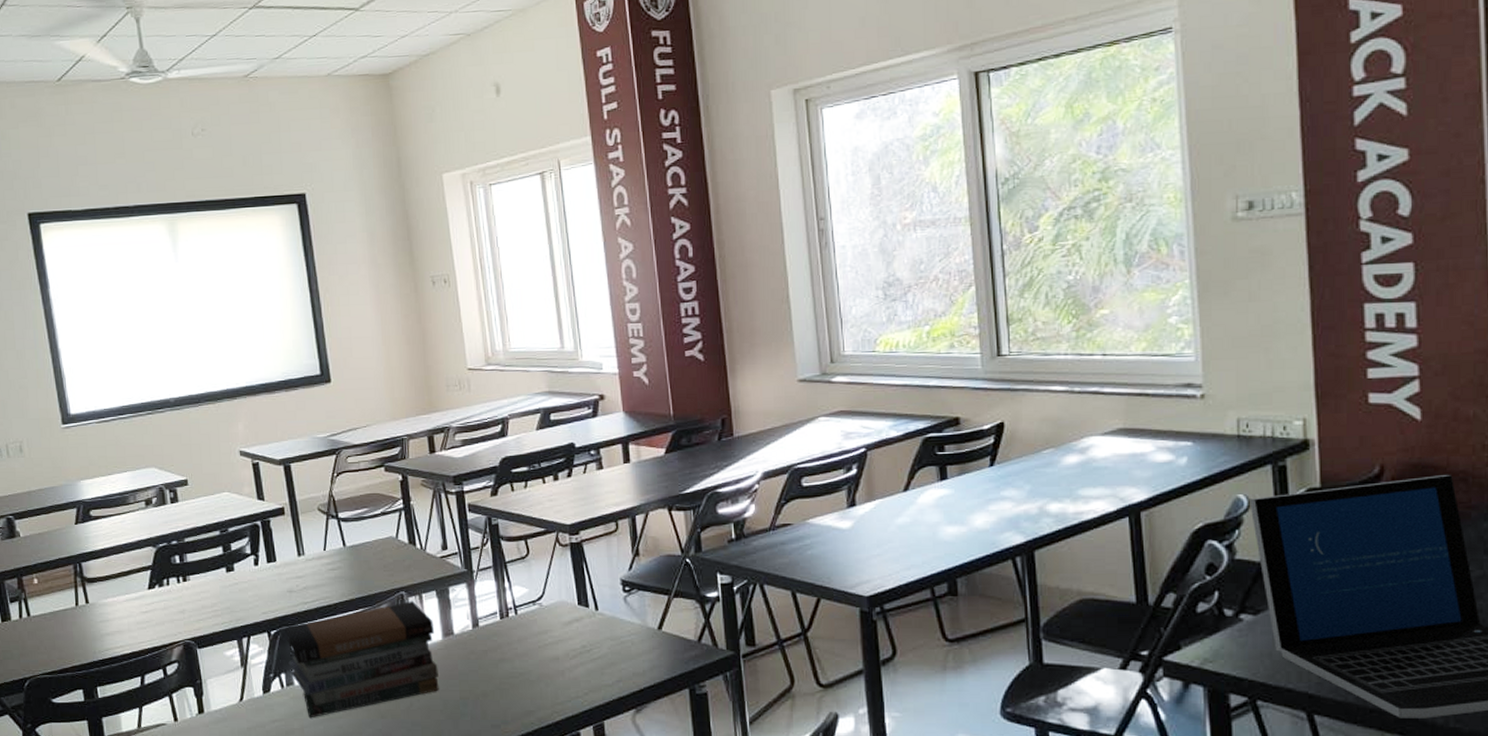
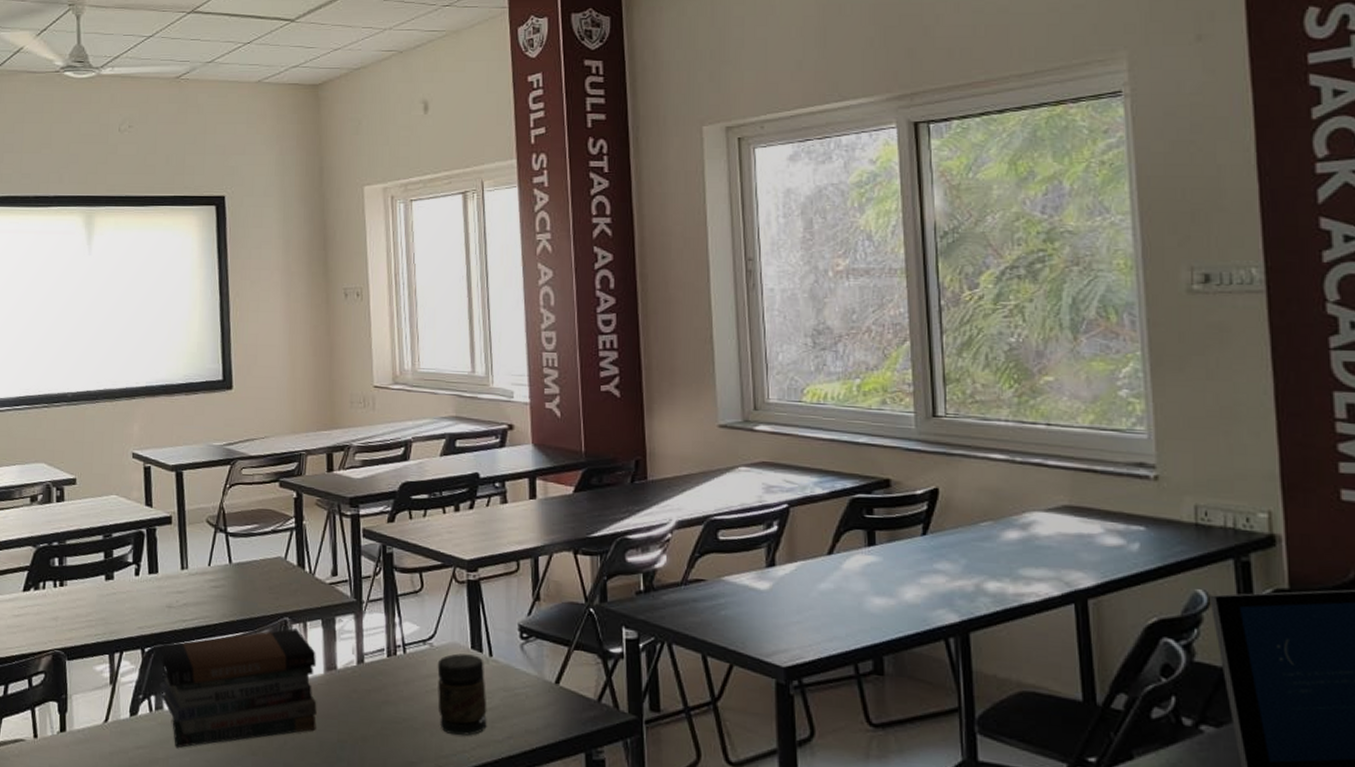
jar: none [547,610,597,684] -> present [437,653,487,736]

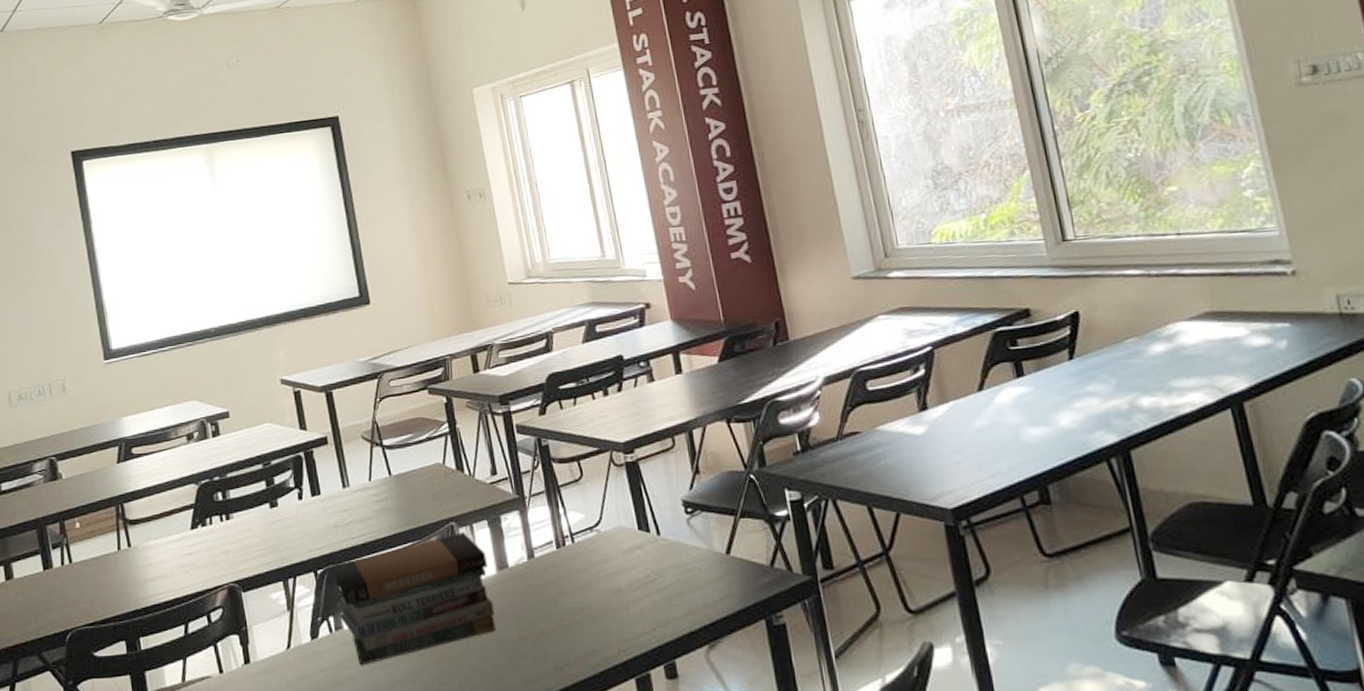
jar: present [437,653,487,736] -> none [607,536,664,618]

